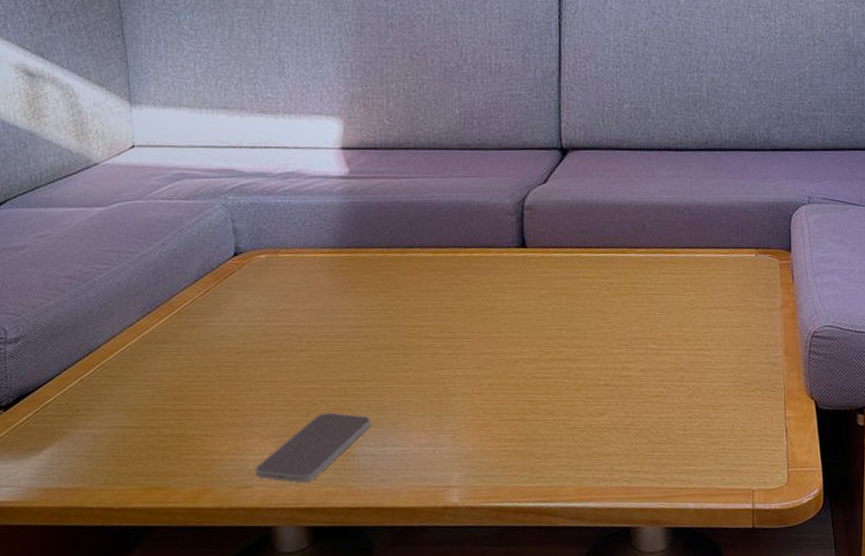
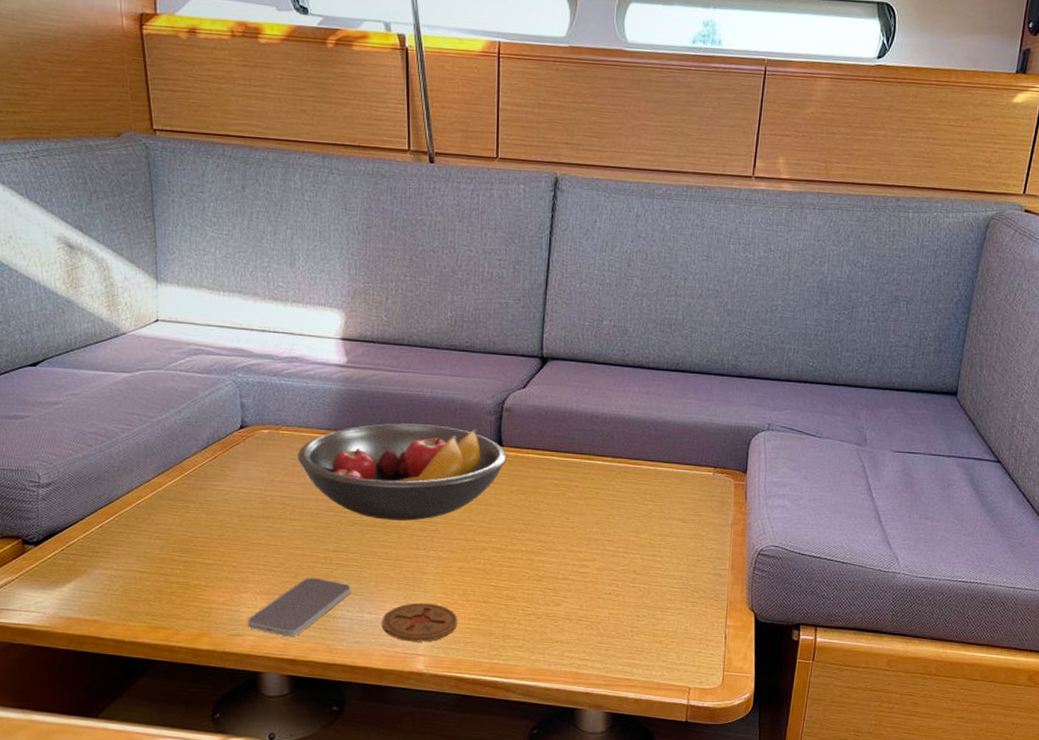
fruit bowl: none [300,231,532,341] -> present [297,423,507,521]
coaster: none [408,427,493,473] -> present [382,602,458,642]

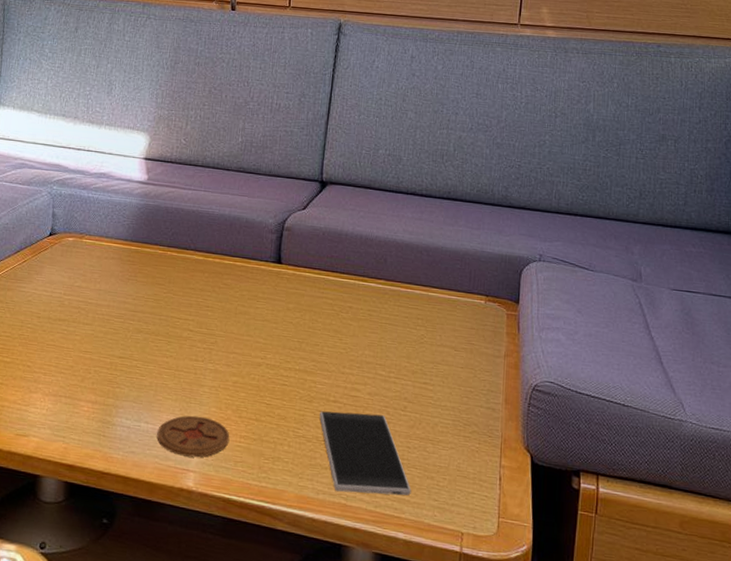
smartphone: present [248,577,351,637] -> none [34,382,132,442]
fruit bowl: present [297,423,507,521] -> none [95,237,285,332]
tablet: none [549,588,641,662] -> present [319,411,411,496]

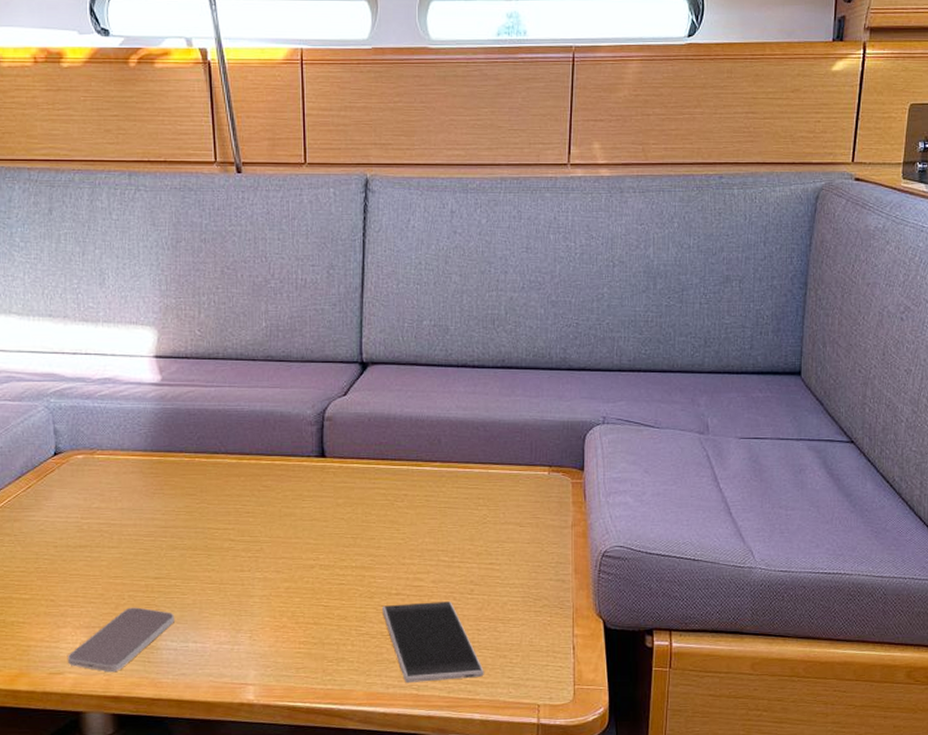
smartphone: none [34,382,132,442] -> present [68,607,174,673]
coaster: present [157,415,230,458] -> none [208,628,288,671]

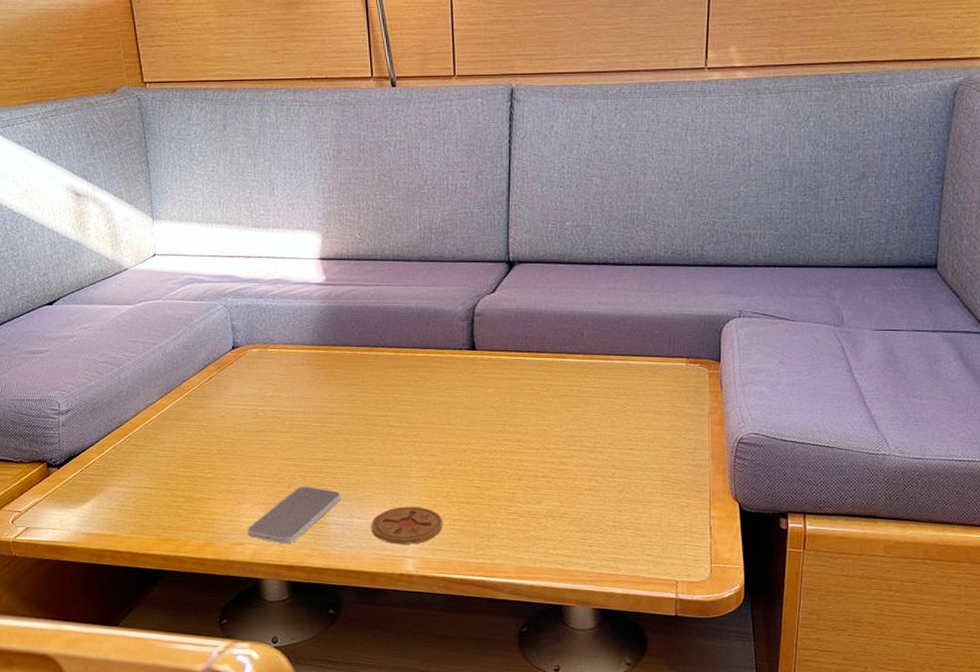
coaster: none [208,628,288,671] -> present [371,506,443,544]
tablet: present [383,601,484,683] -> none [530,484,625,558]

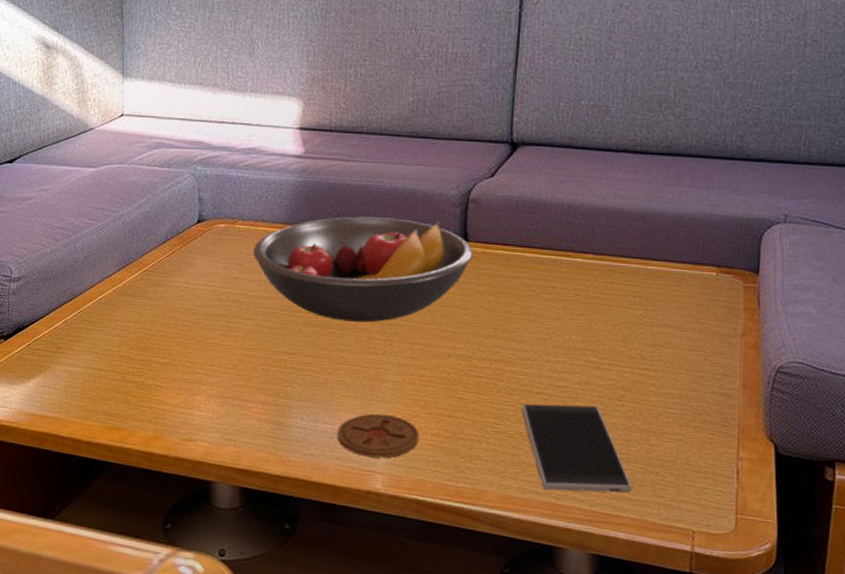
smartphone: present [248,486,341,544] -> none [200,381,305,445]
fruit bowl: none [284,334,481,428] -> present [252,216,473,323]
tablet: none [530,484,625,558] -> present [522,404,632,493]

